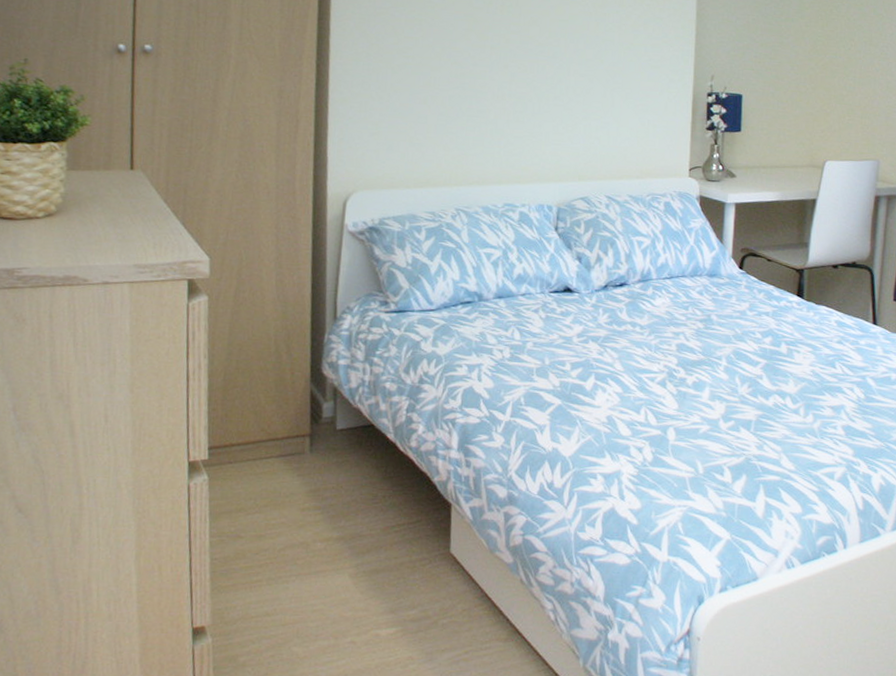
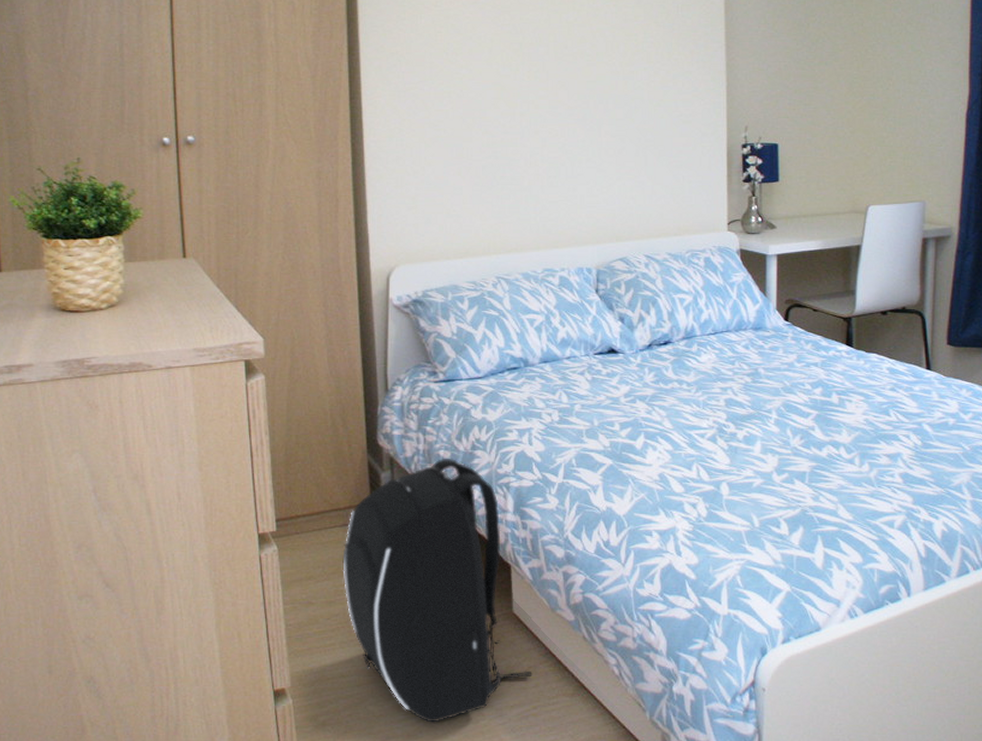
backpack: none [275,390,466,666] -> present [342,458,533,723]

